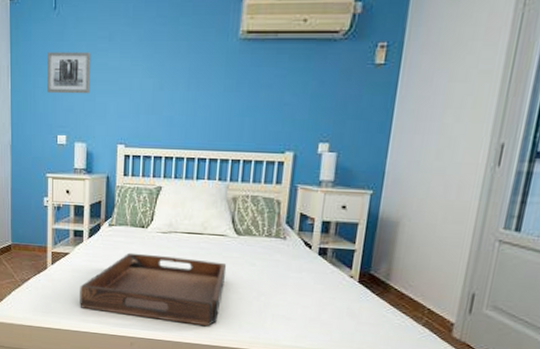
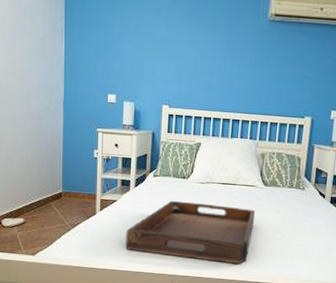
wall art: present [47,52,91,94] -> none [99,20,140,59]

